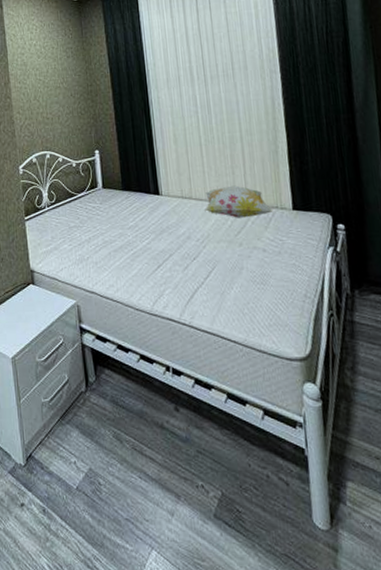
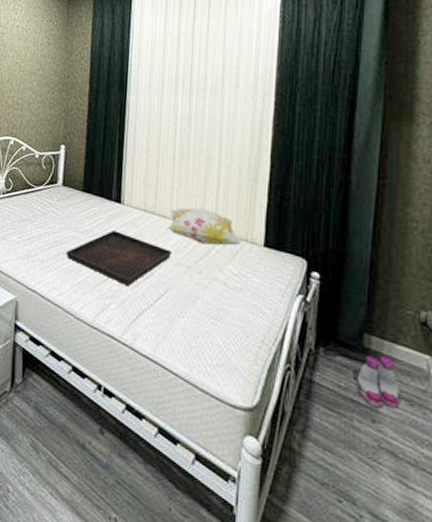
serving tray: none [116,221,214,270] -> present [65,231,173,286]

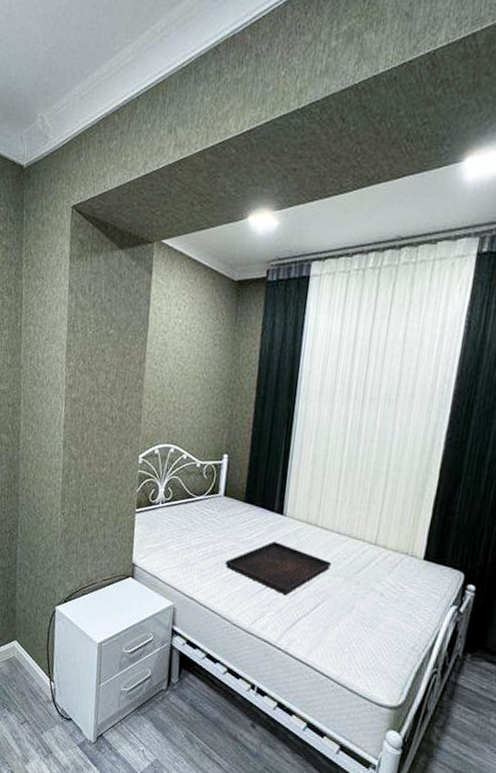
decorative pillow: present [167,207,242,246] -> none [328,520,402,559]

